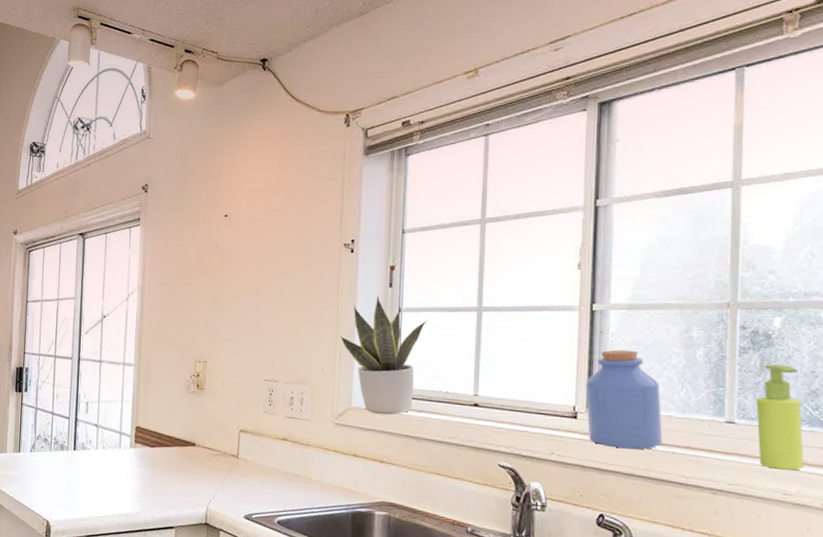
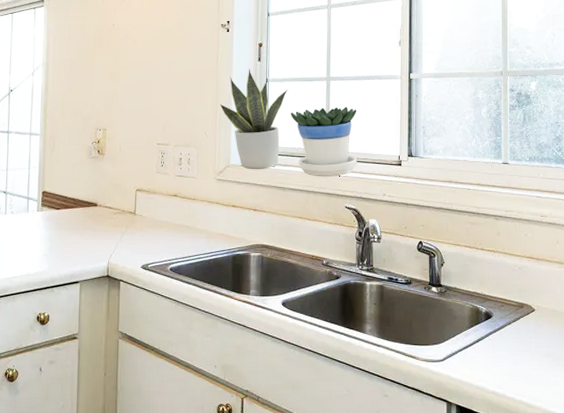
flowerpot: none [428,343,517,428] -> present [290,107,357,177]
jar: present [585,349,663,450] -> none [406,109,461,188]
soap dispenser: present [756,364,804,470] -> none [522,118,553,198]

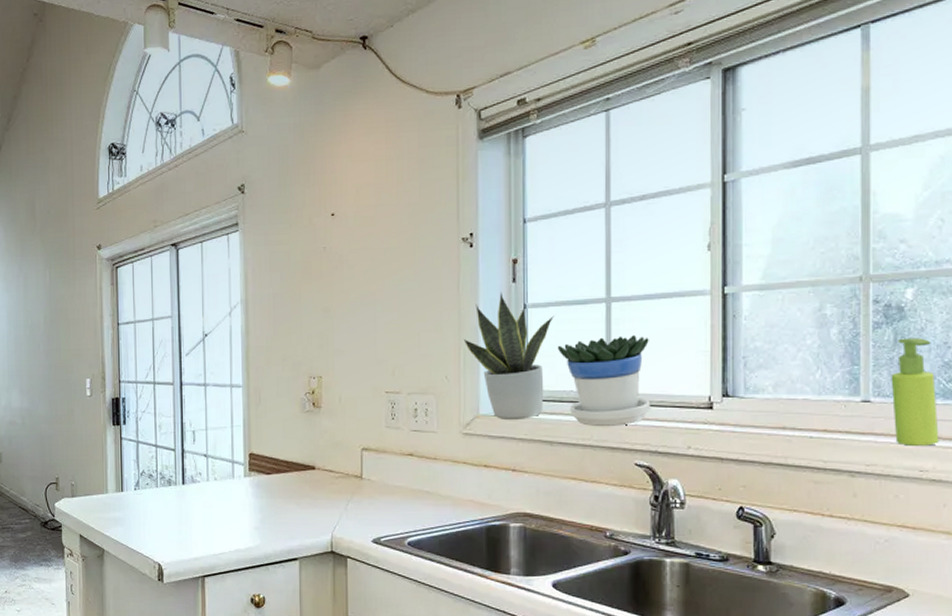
soap dispenser: none [522,118,553,198] -> present [891,338,939,446]

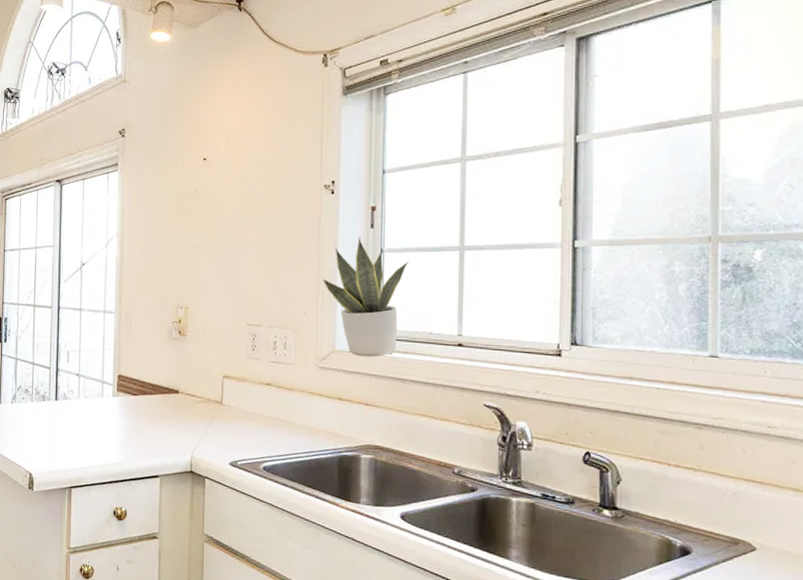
flowerpot: present [557,335,651,427] -> none [411,282,501,369]
soap dispenser: present [891,338,939,446] -> none [739,297,788,403]

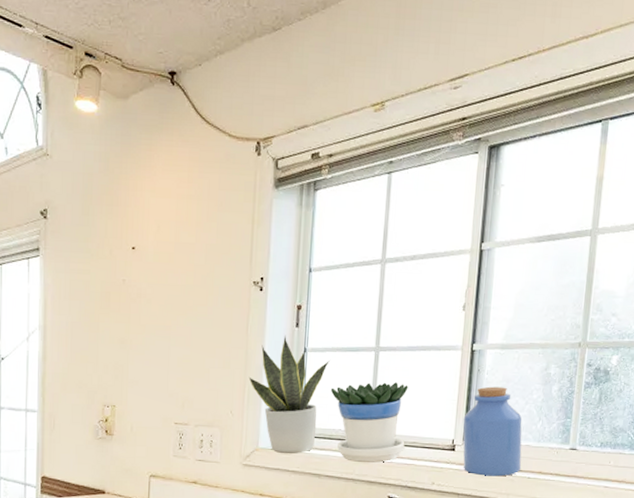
flowerpot: none [411,282,501,369] -> present [330,382,408,463]
jar: none [569,286,648,386] -> present [463,386,522,477]

